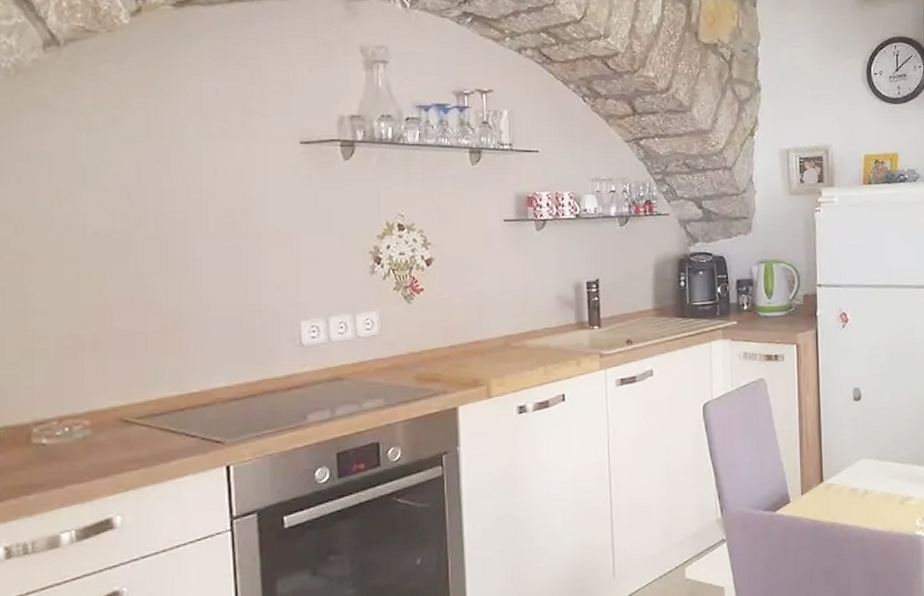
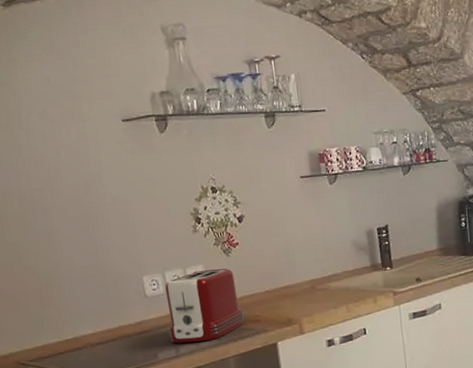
toaster: none [325,317,421,403] -> present [165,268,244,344]

